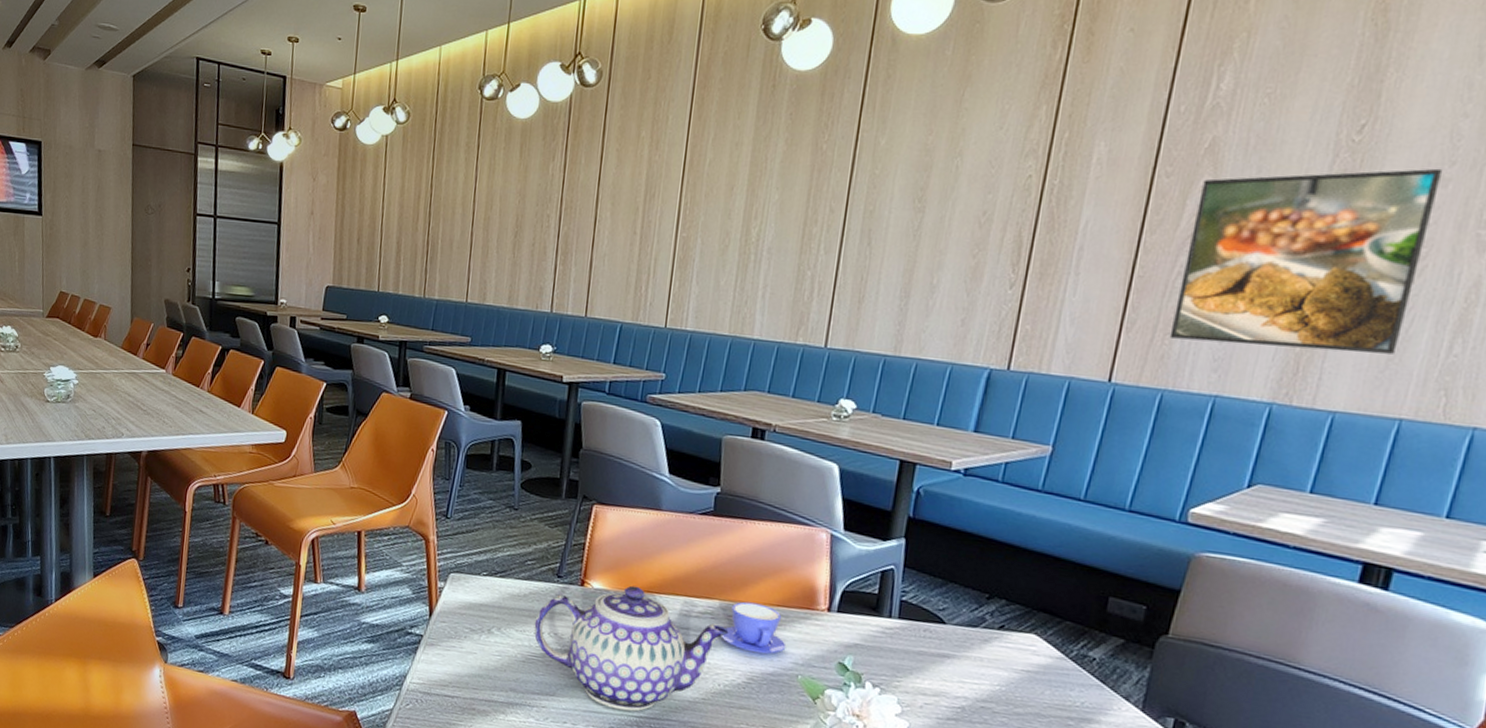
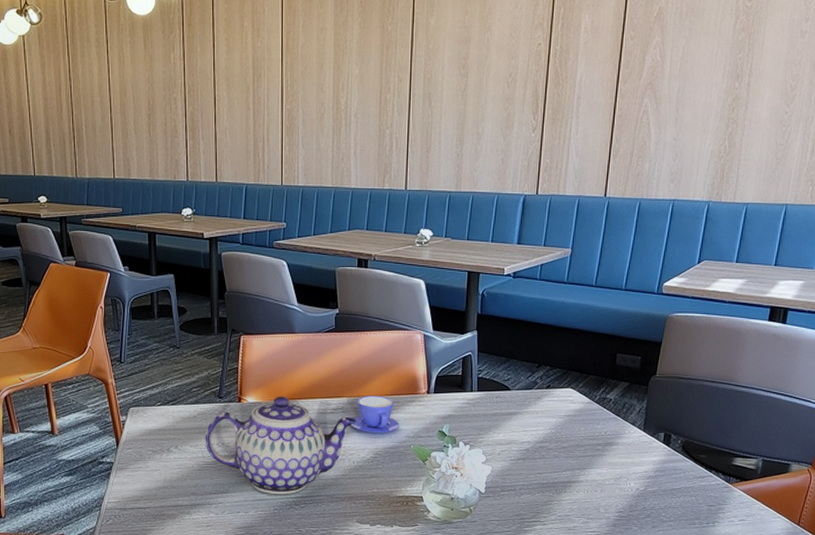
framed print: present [1169,168,1443,354] -> none [642,24,802,161]

